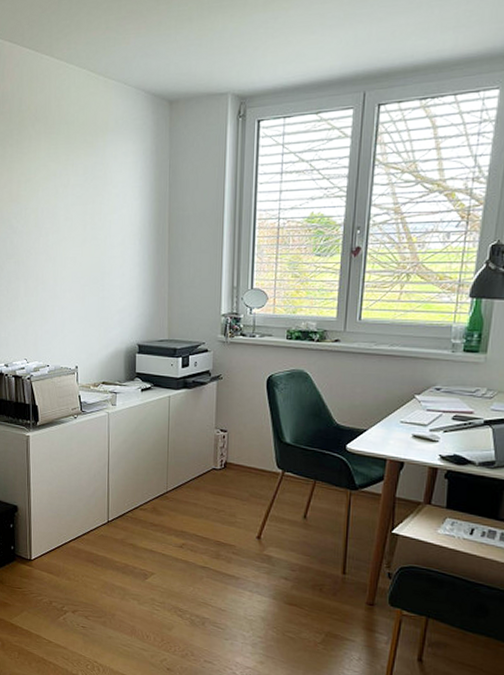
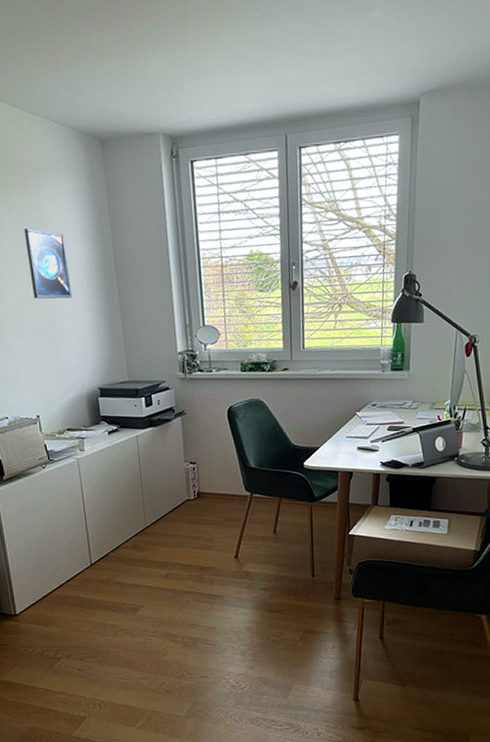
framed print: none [86,186,124,255] -> present [23,228,72,299]

